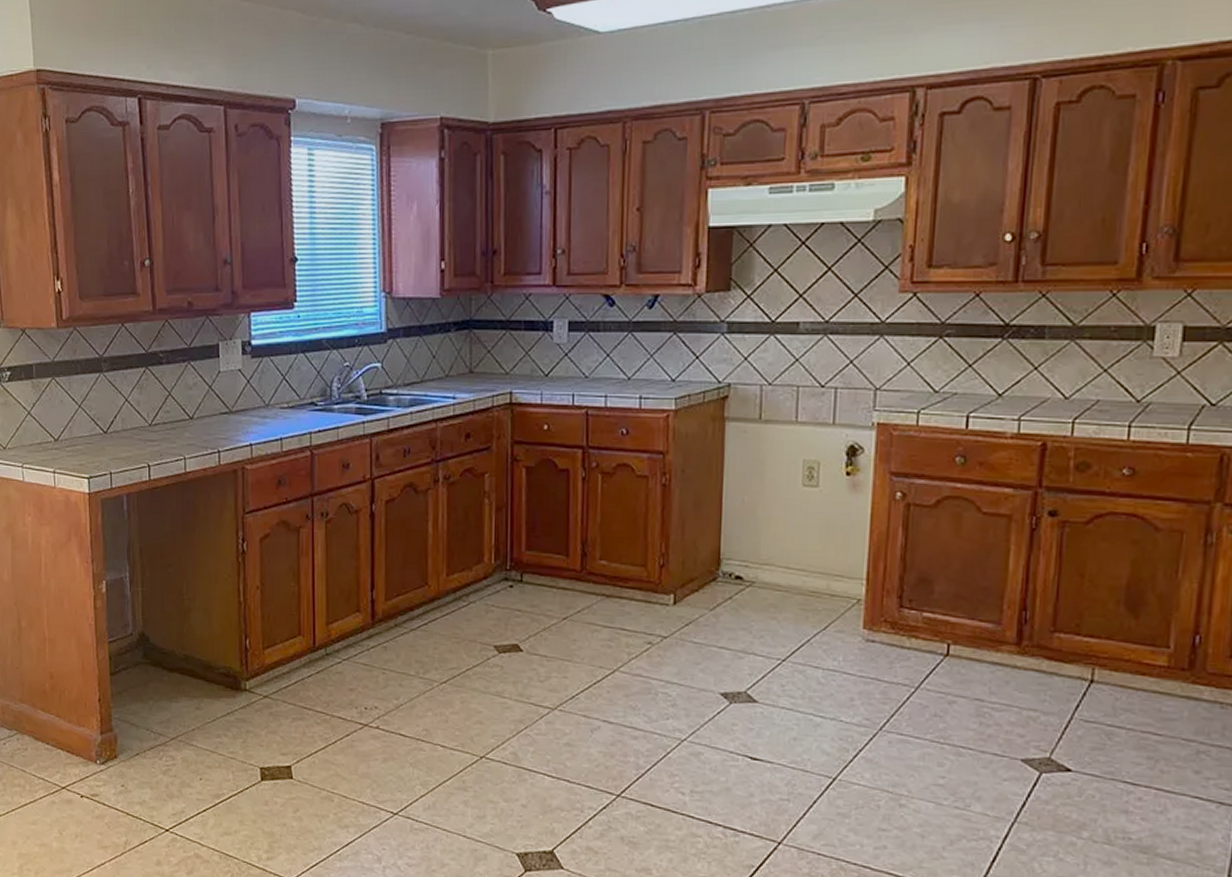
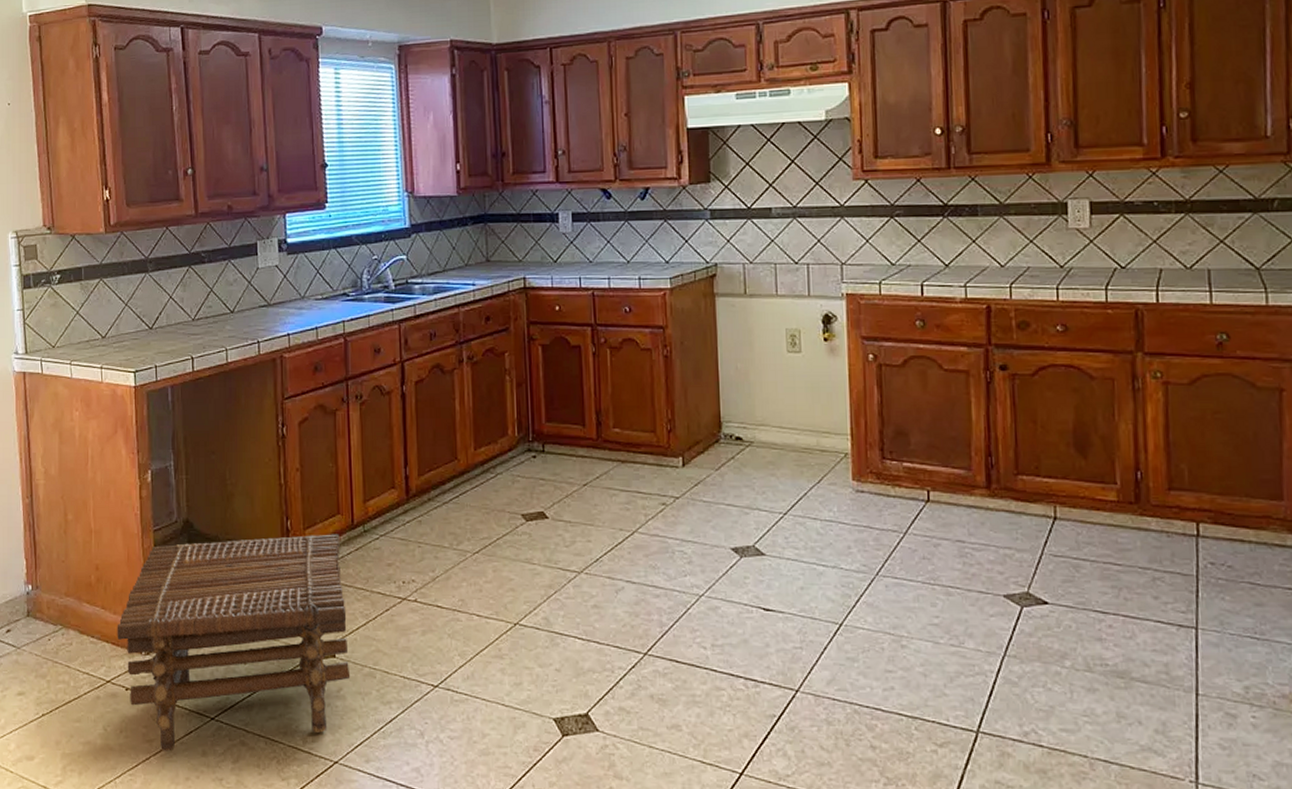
stool: none [71,655,308,859] -> present [117,534,351,752]

